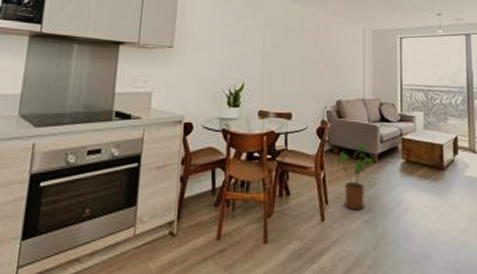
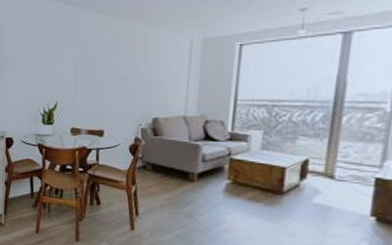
house plant: present [337,144,375,211] -> none [150,163,193,225]

